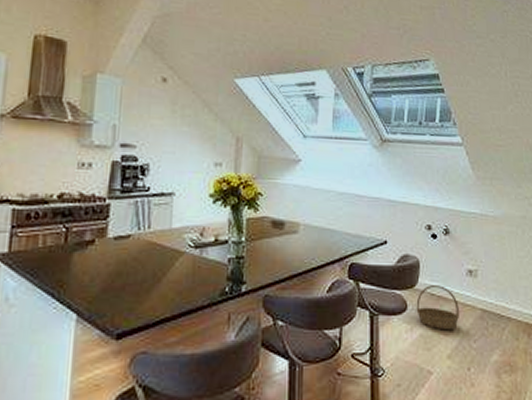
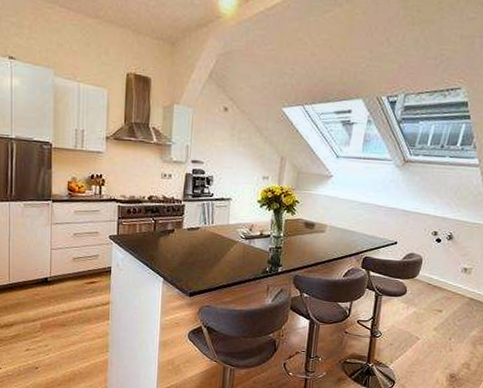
basket: present [416,285,459,331] -> none [413,277,451,311]

